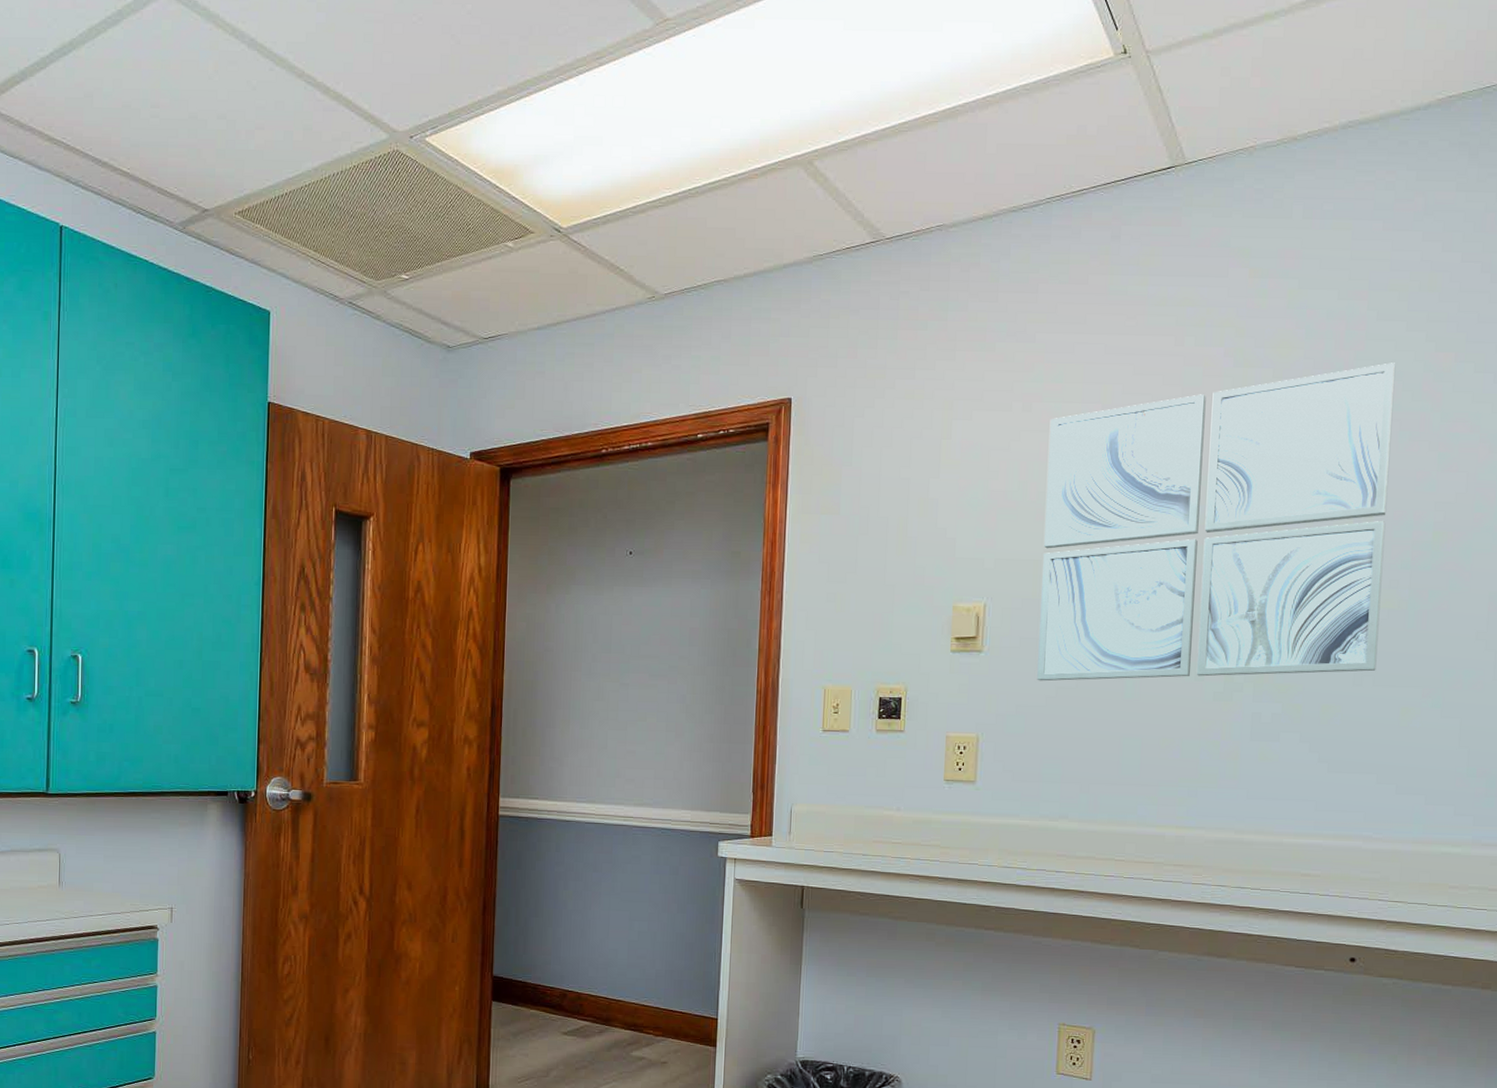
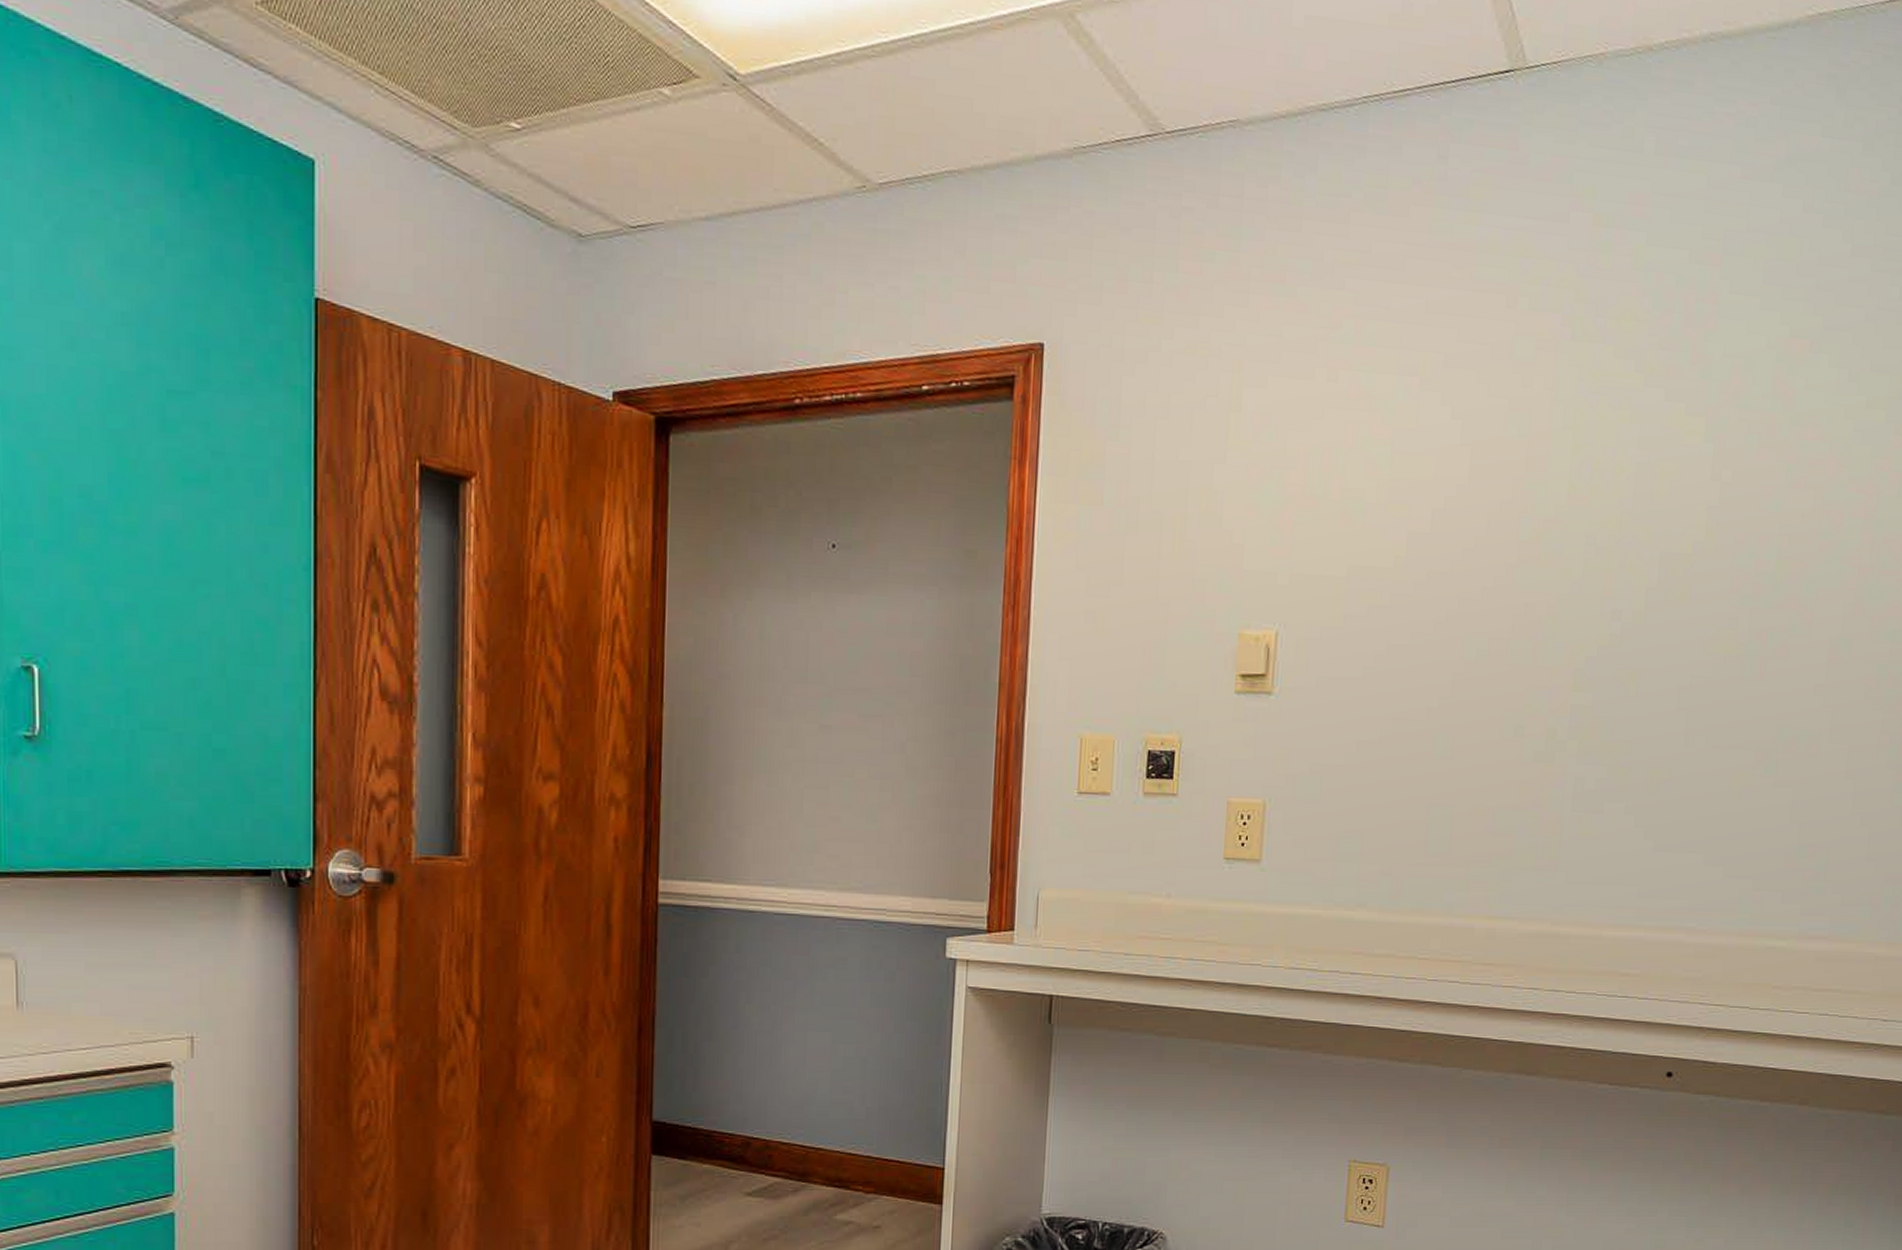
wall art: present [1037,362,1395,681] -> none [1335,347,1746,734]

